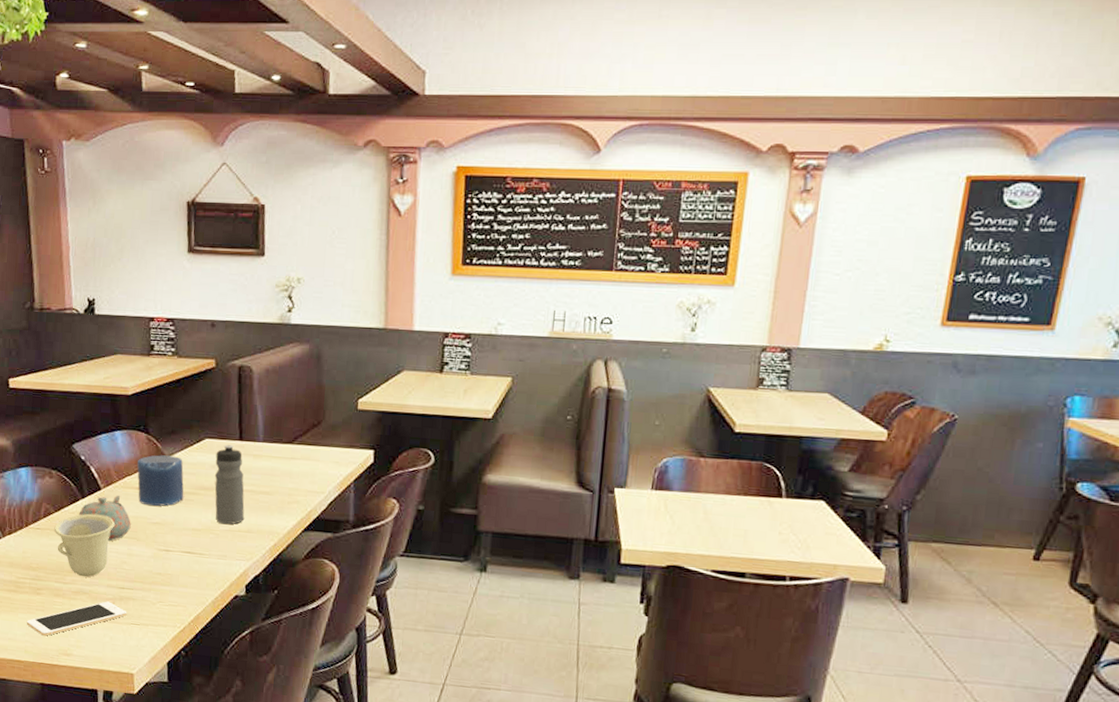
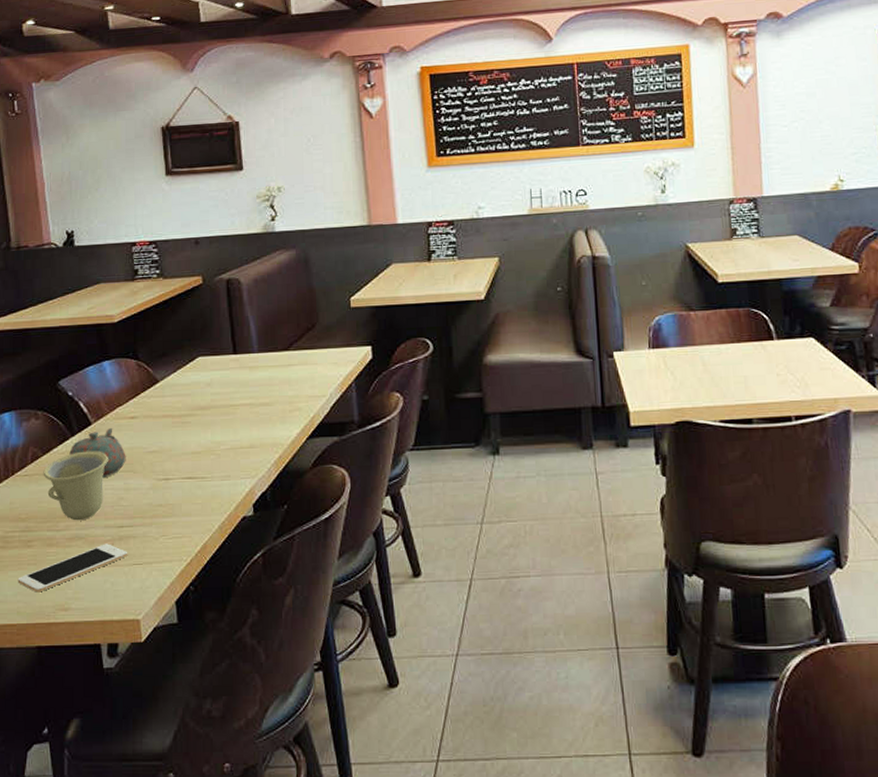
candle: present [137,455,184,506] -> none [129,379,180,434]
water bottle: present [214,445,245,525] -> none [210,360,245,443]

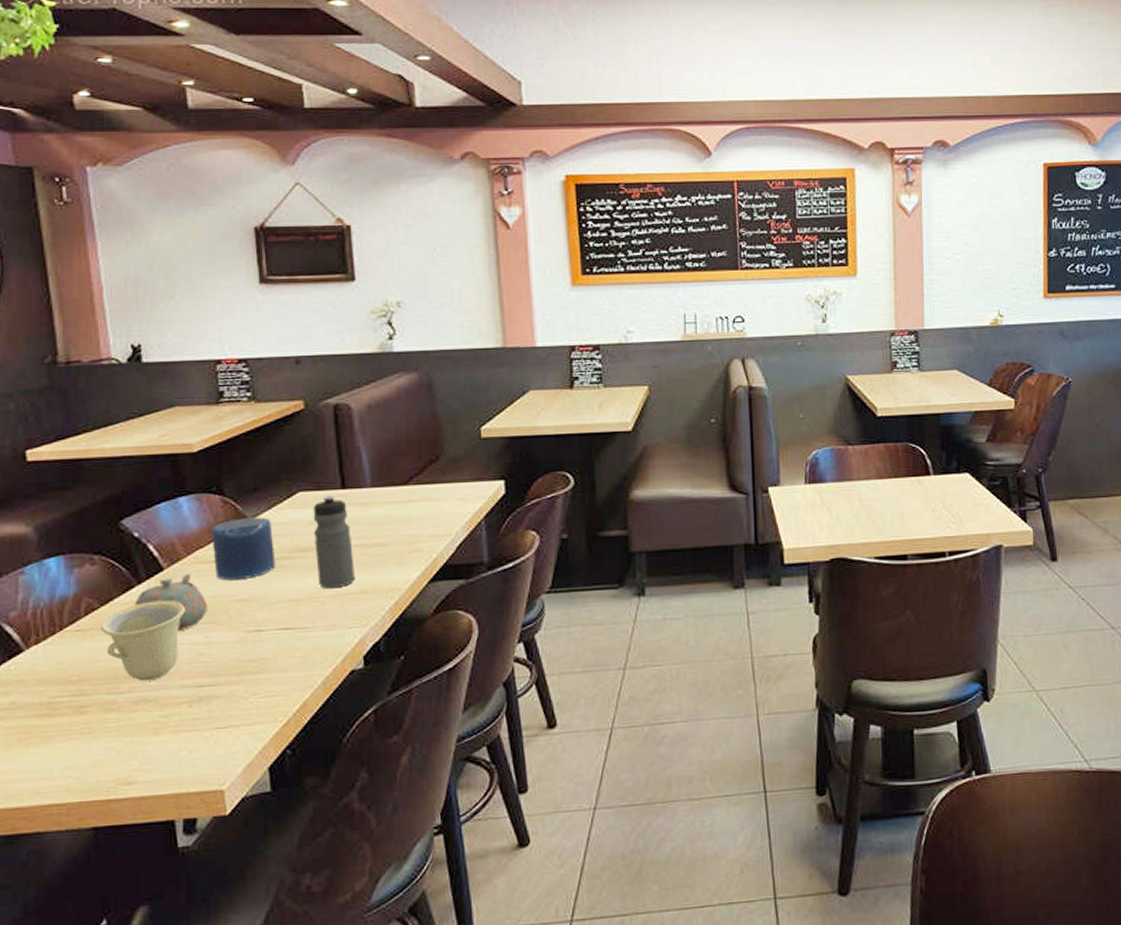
cell phone: present [17,543,128,593] -> none [67,706,210,766]
candle: none [129,379,180,434] -> present [211,517,276,580]
water bottle: none [210,360,245,443] -> present [313,495,354,589]

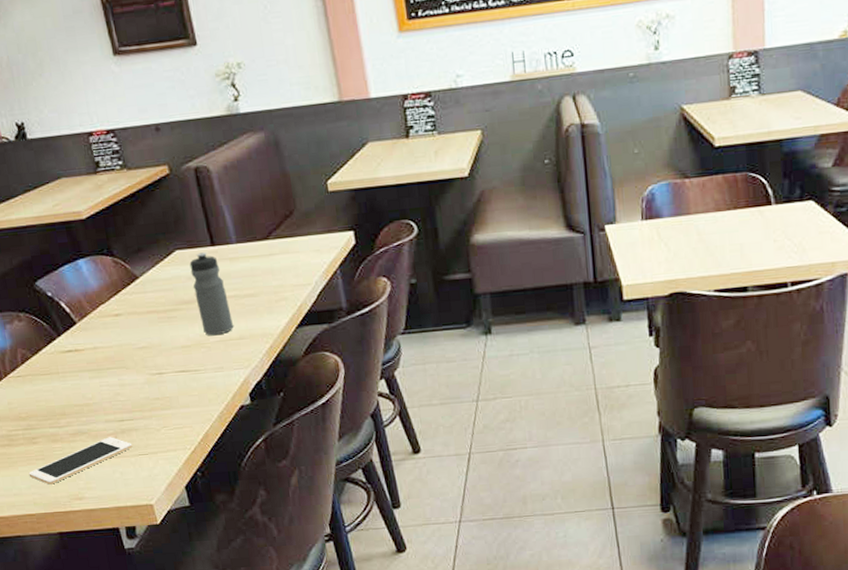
cell phone: none [67,706,210,766] -> present [28,437,133,485]
cup: present [100,600,185,682] -> none [35,349,100,417]
teapot: present [135,573,208,632] -> none [58,325,117,376]
candle: present [211,517,276,580] -> none [108,274,166,331]

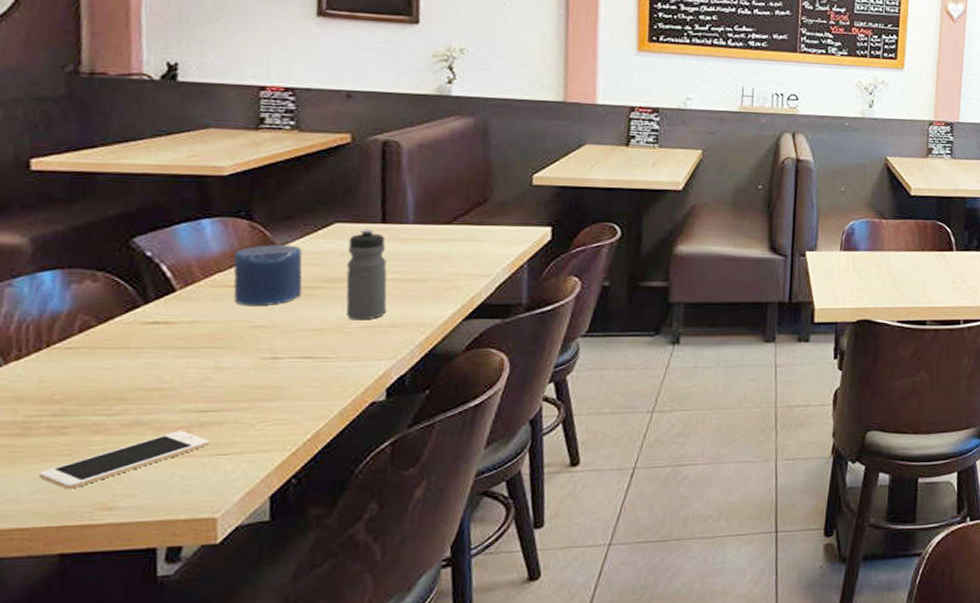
candle: none [108,274,166,331] -> present [233,245,303,305]

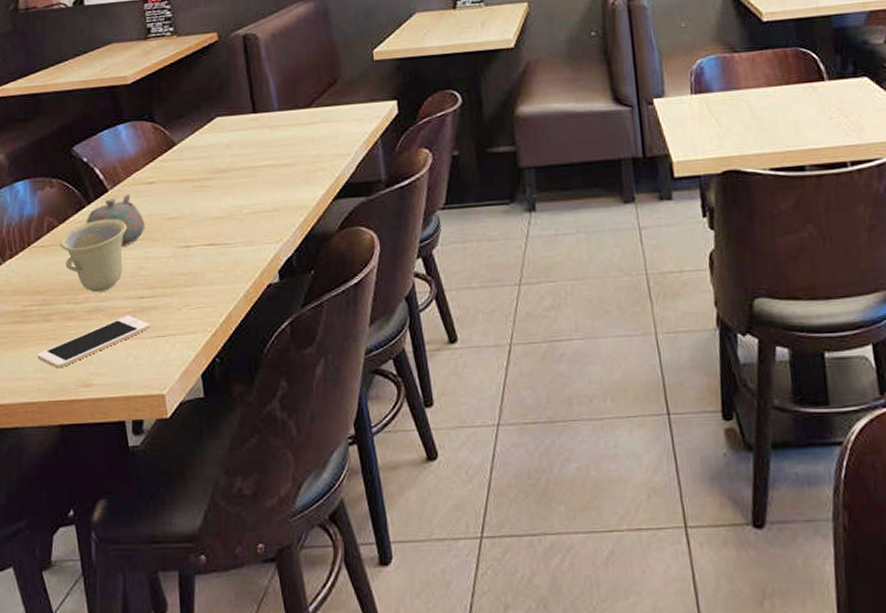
cup: none [95,322,196,404] -> present [60,219,127,293]
teapot: none [138,296,222,355] -> present [86,193,145,248]
candle: present [233,245,303,305] -> none [145,141,200,200]
water bottle: present [346,229,387,320] -> none [229,119,268,207]

